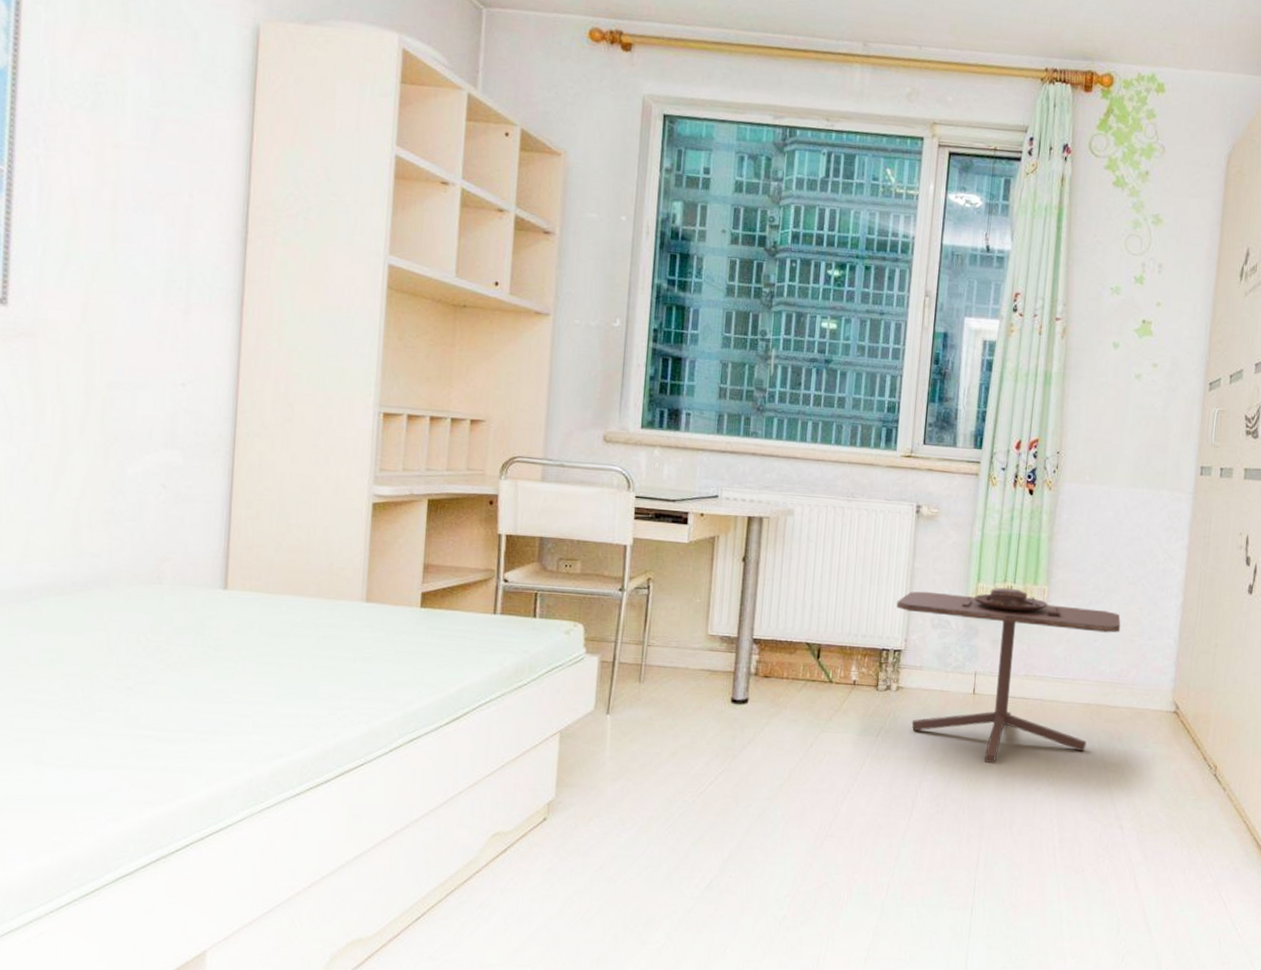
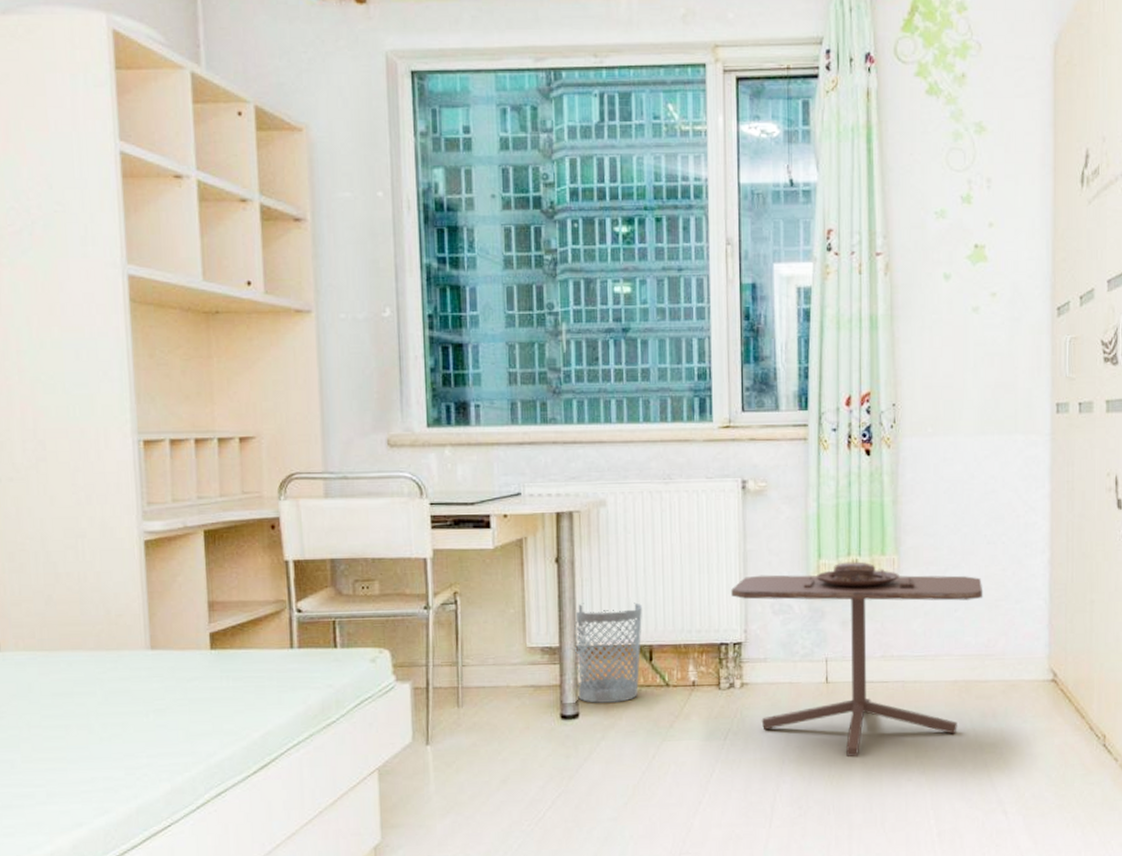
wastebasket: none [748,600,816,693] -> present [574,602,642,703]

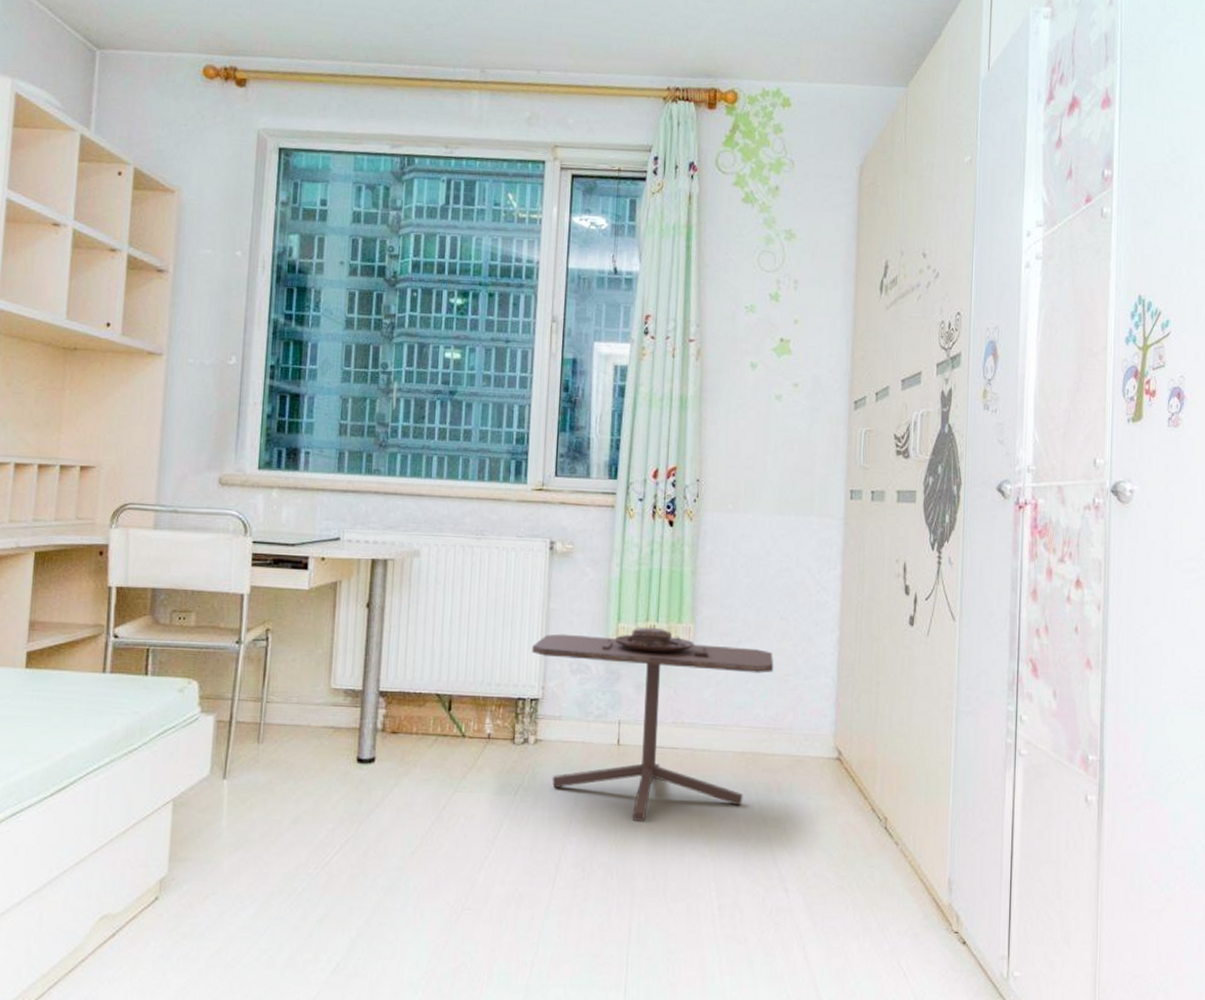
wastebasket: present [574,602,642,703] -> none [375,649,445,750]

